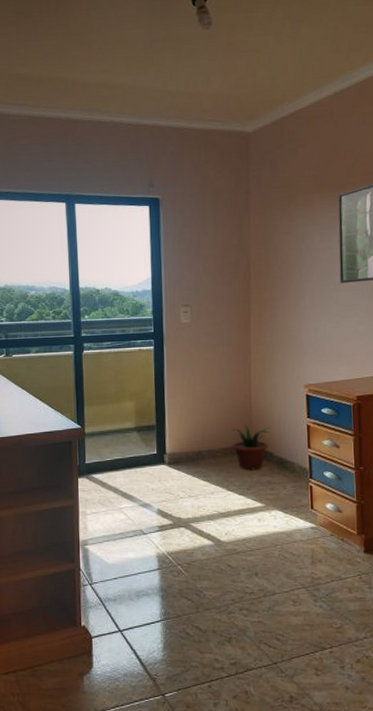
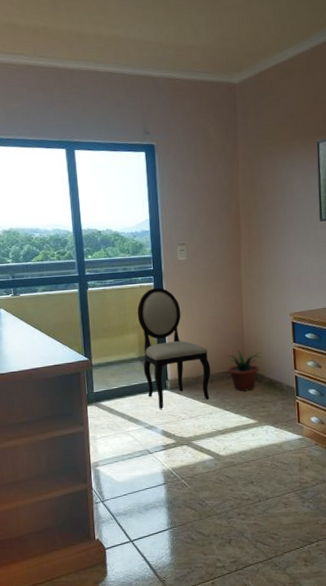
dining chair: none [135,352,214,485] -> present [137,288,211,409]

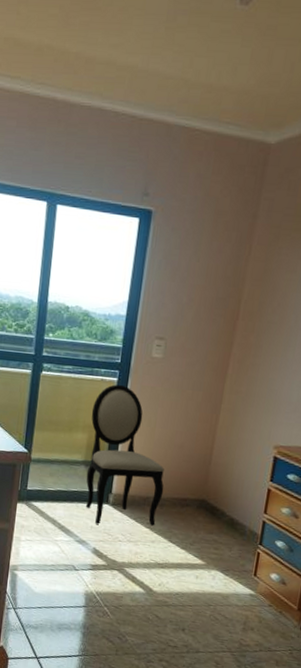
potted plant: present [227,350,261,392] -> none [182,477,227,527]

